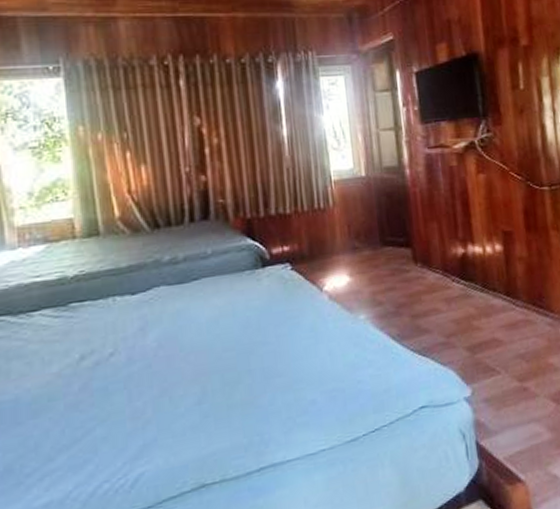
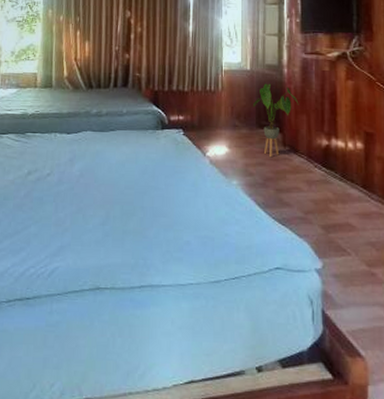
house plant: none [374,190,428,279] -> present [253,83,299,158]

